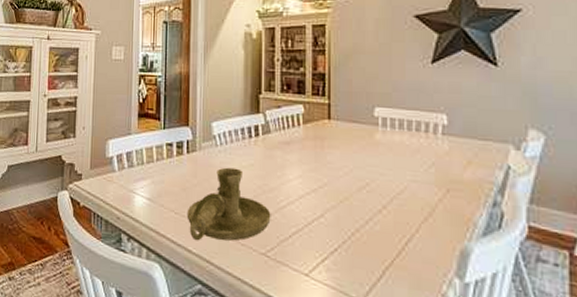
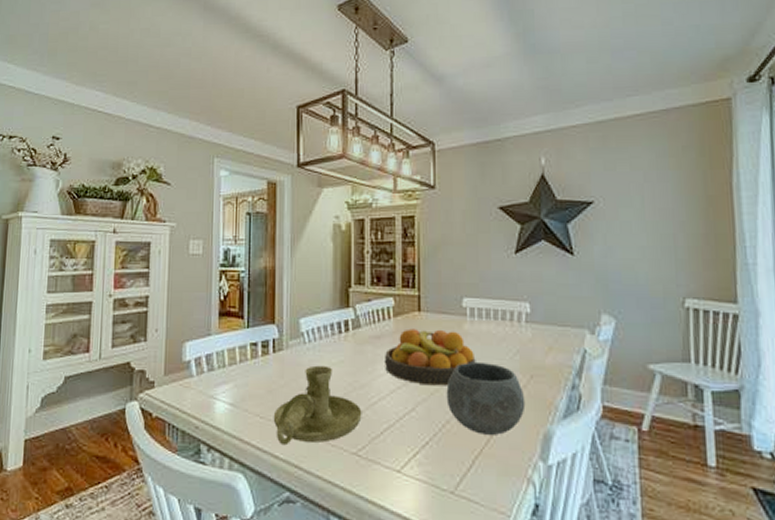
fruit bowl: none [294,136,388,194] -> present [385,328,476,386]
bowl: none [356,171,441,248] -> present [446,361,526,435]

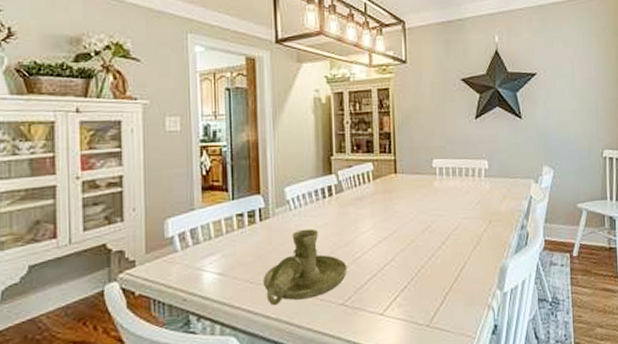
fruit bowl: present [385,328,476,386] -> none [366,188,445,238]
bowl: present [446,361,526,435] -> none [421,213,486,274]

